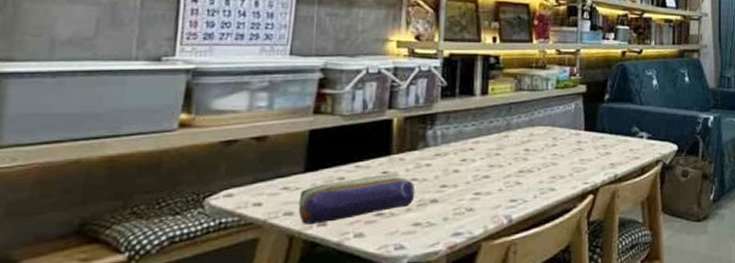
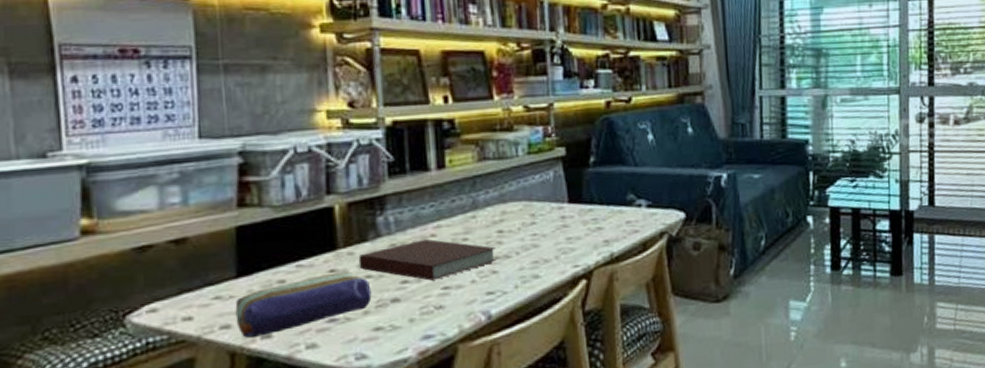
notebook: none [407,151,522,187] -> present [358,238,496,281]

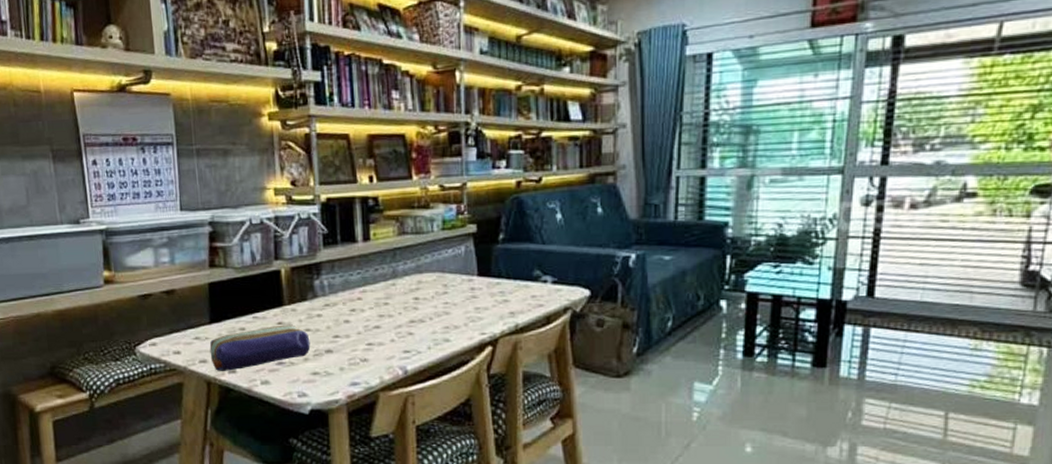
notebook: present [358,238,496,281] -> none [300,301,412,337]

